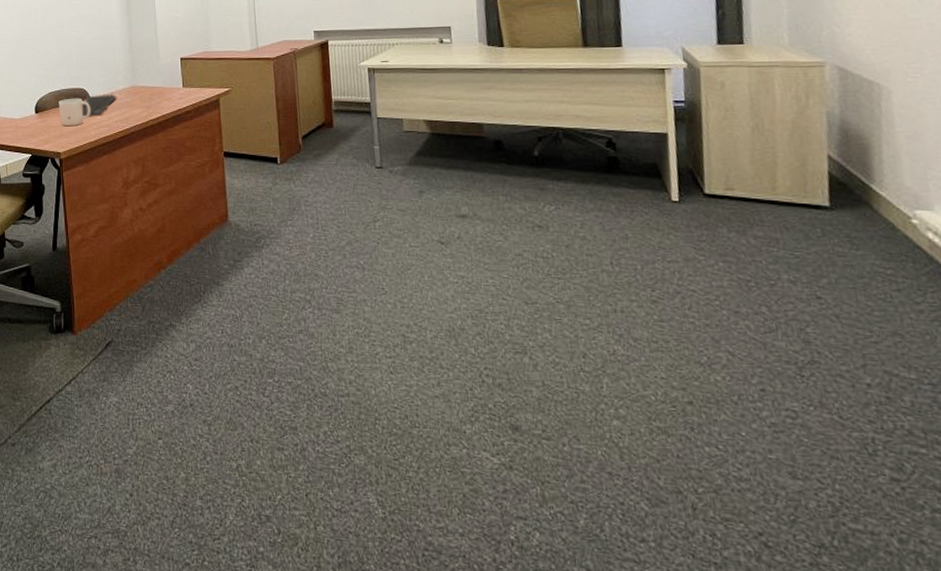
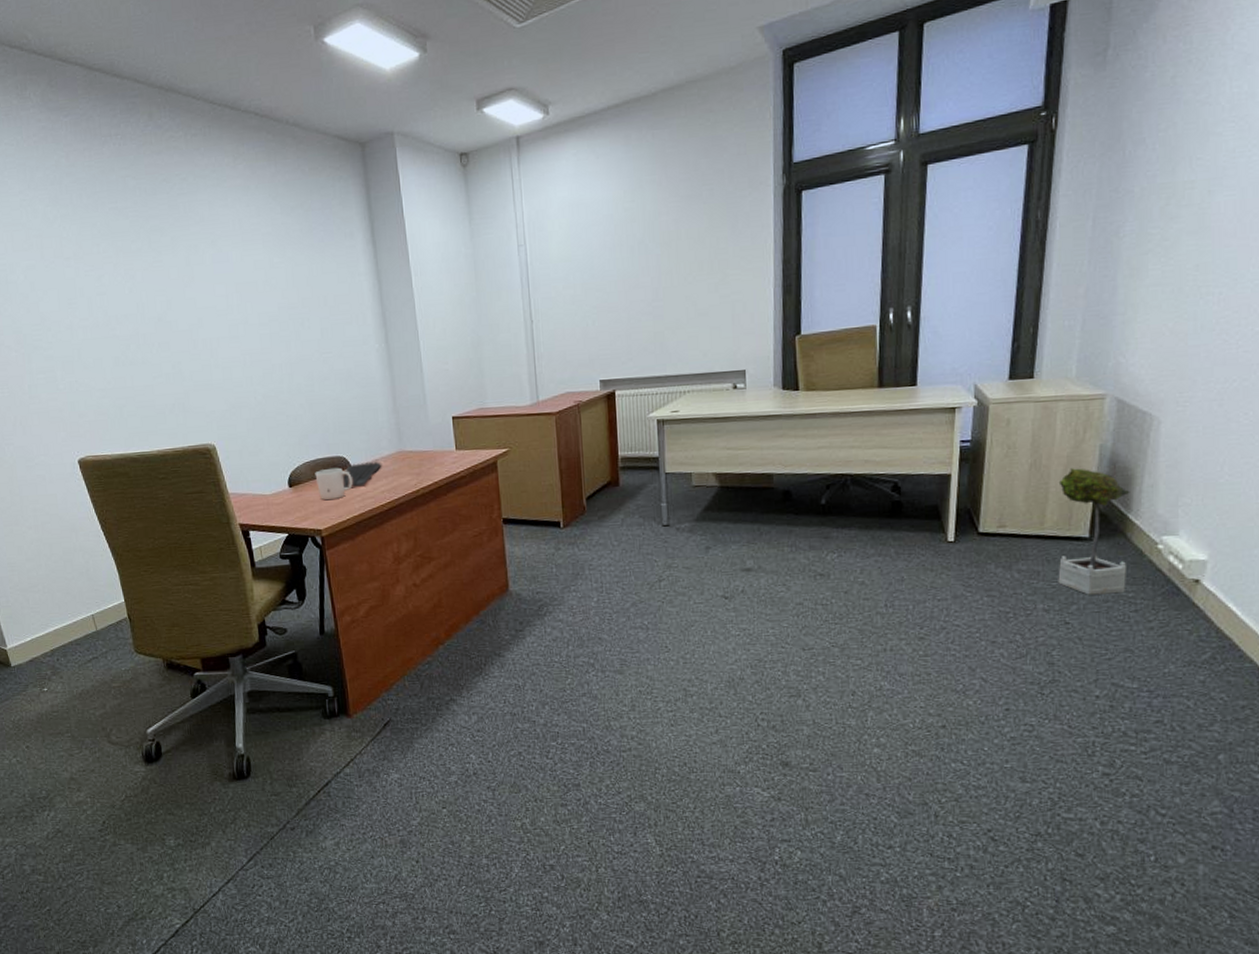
potted tree: none [786,134,882,270] -> present [1058,468,1130,595]

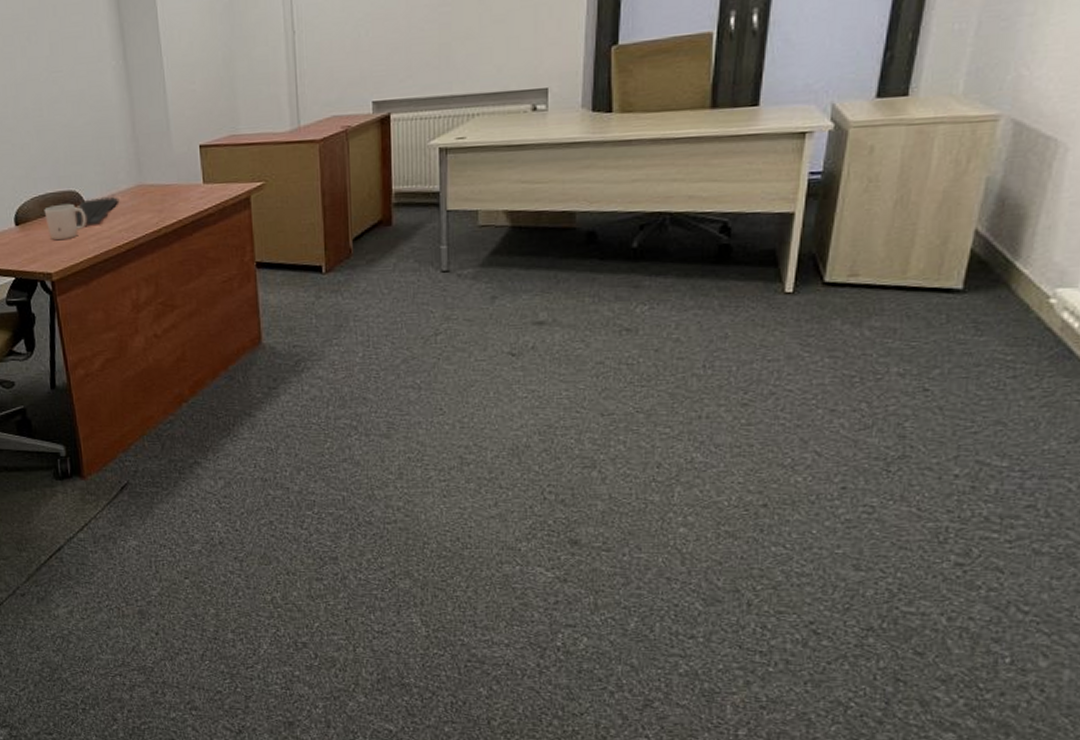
potted tree: present [1058,468,1130,595] -> none [919,205,1021,357]

